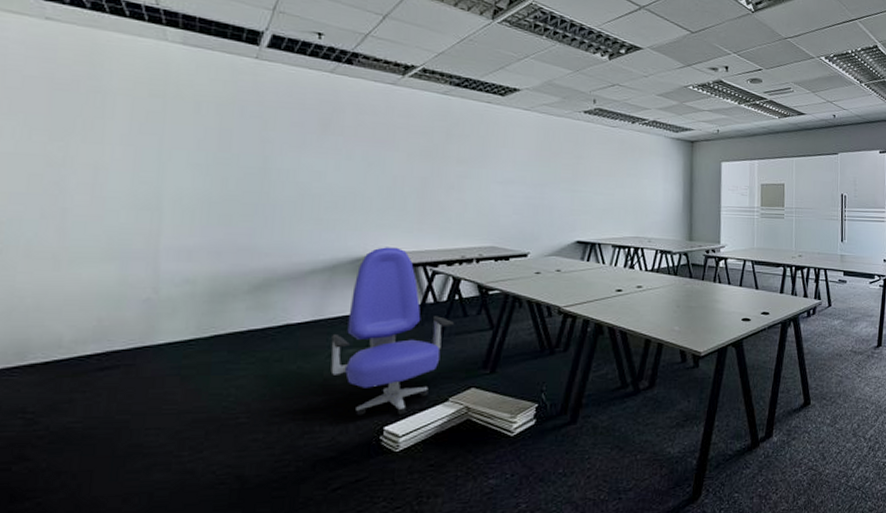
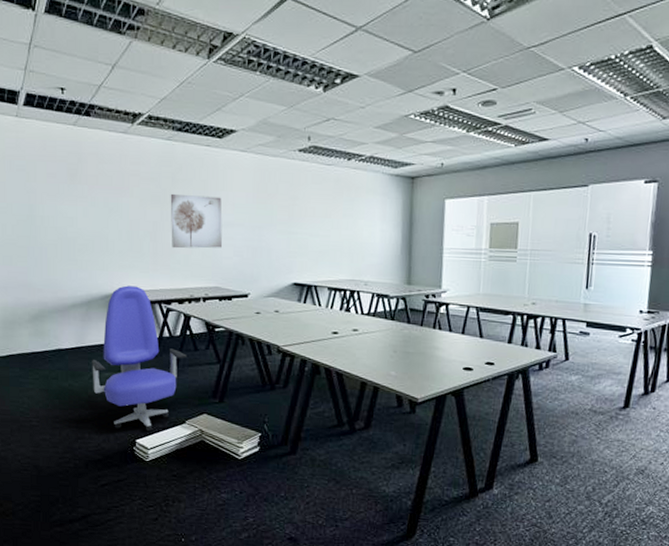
wall art: none [442,148,502,206] -> present [170,193,222,249]

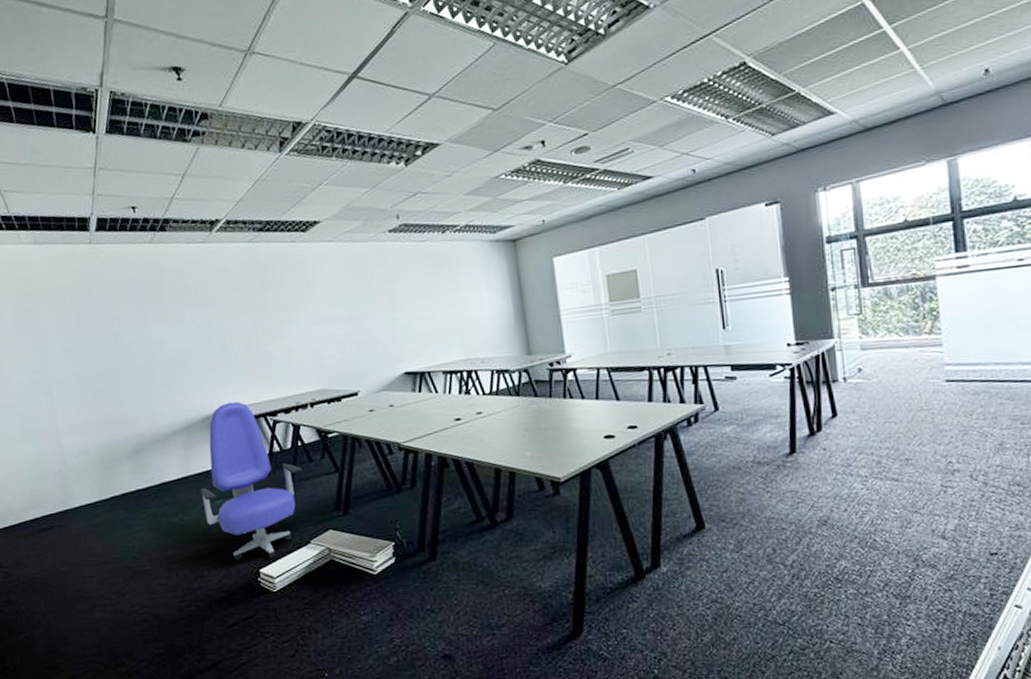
wall art: present [170,193,222,249] -> none [260,293,322,356]

